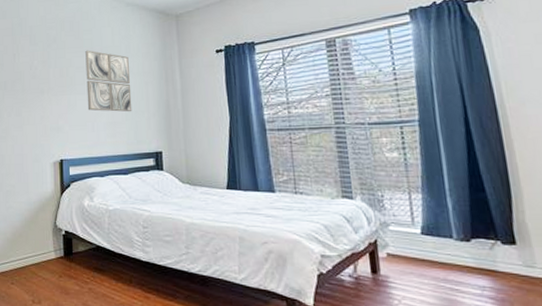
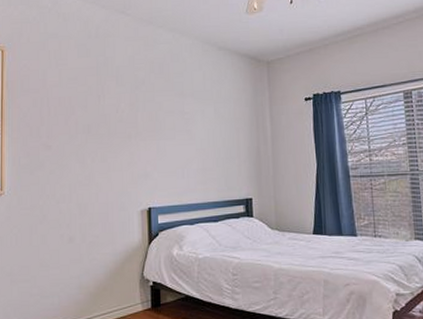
wall art: present [85,50,132,112] -> none [175,94,223,159]

